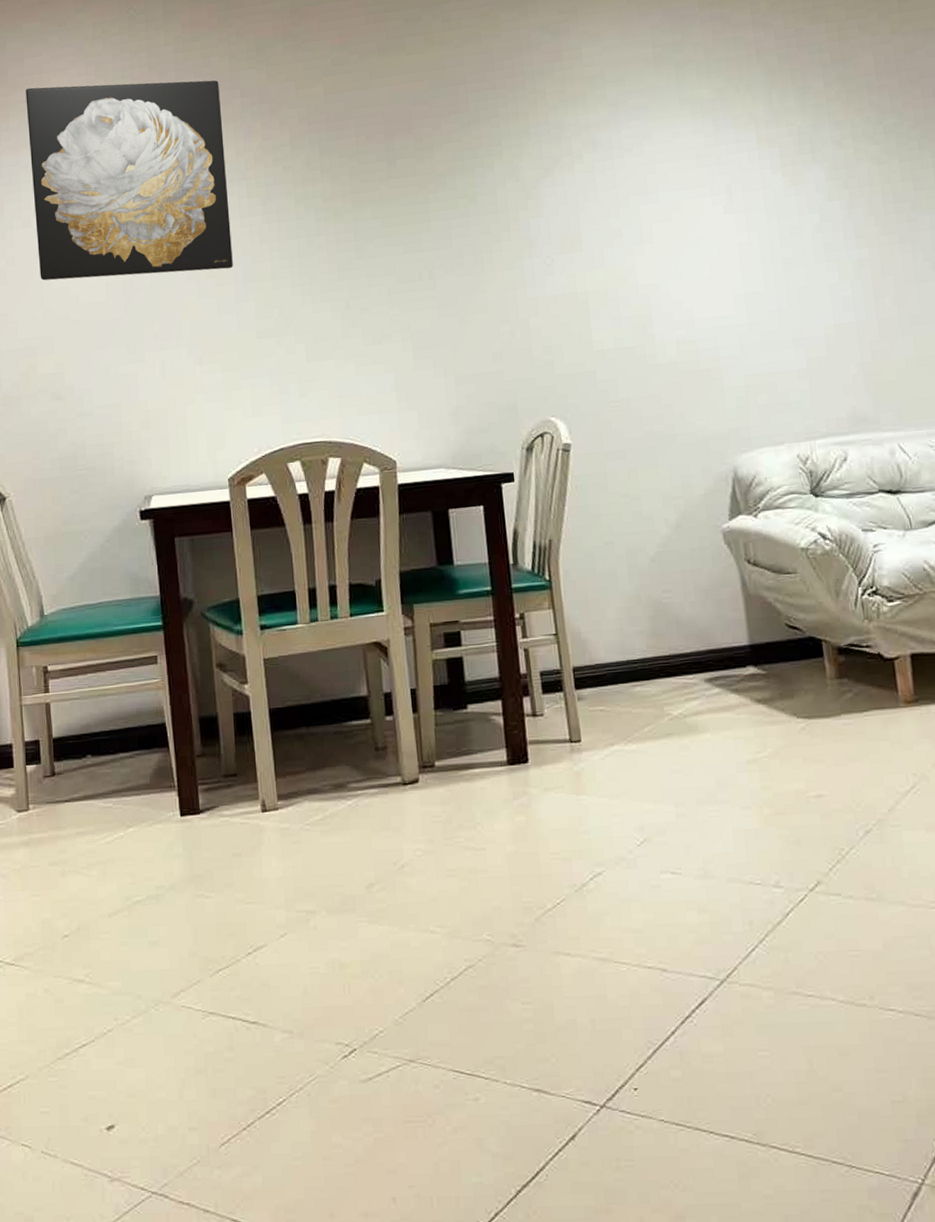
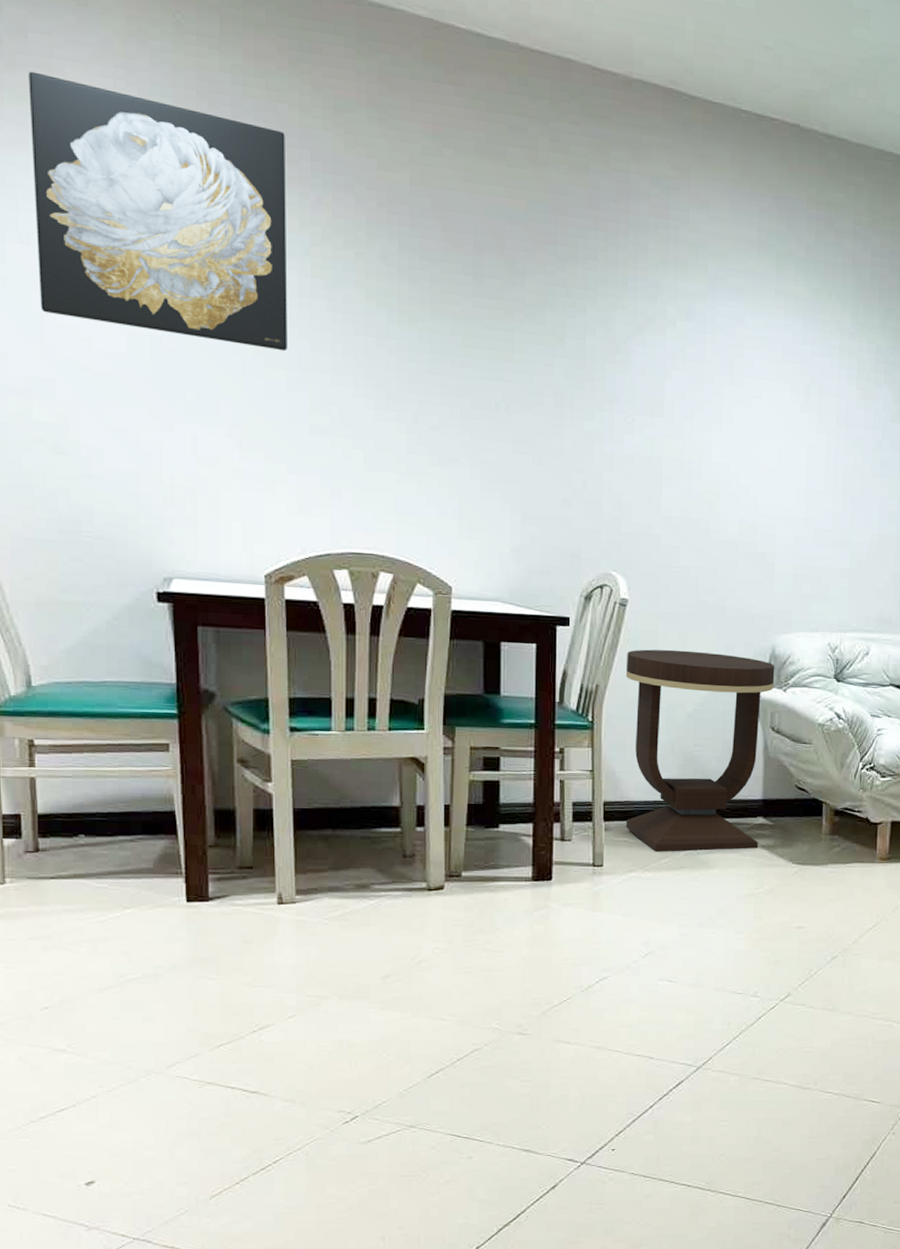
side table: none [577,485,753,720] -> present [625,649,775,853]

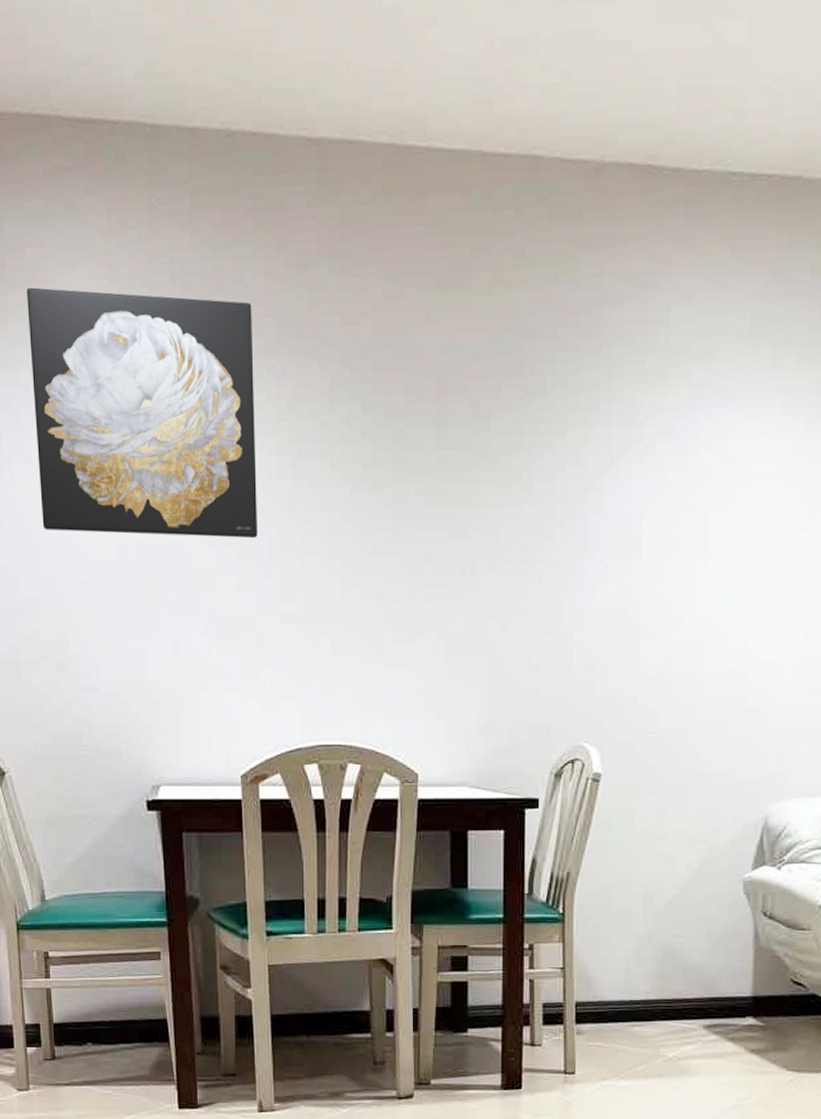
side table: present [625,649,775,853] -> none [598,828,768,1059]

